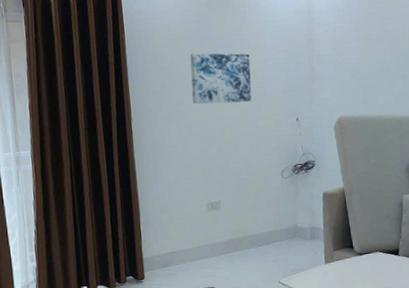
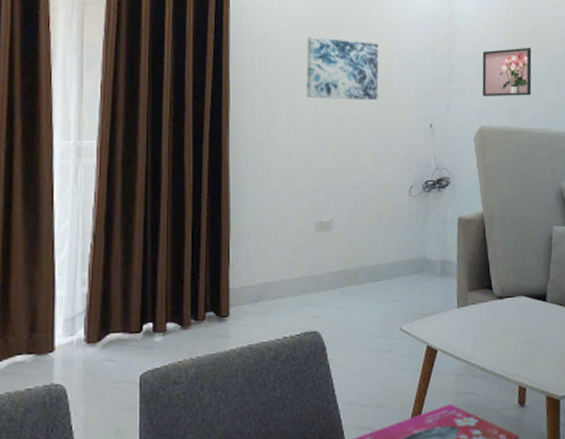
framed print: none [339,45,383,91] -> present [482,47,532,96]

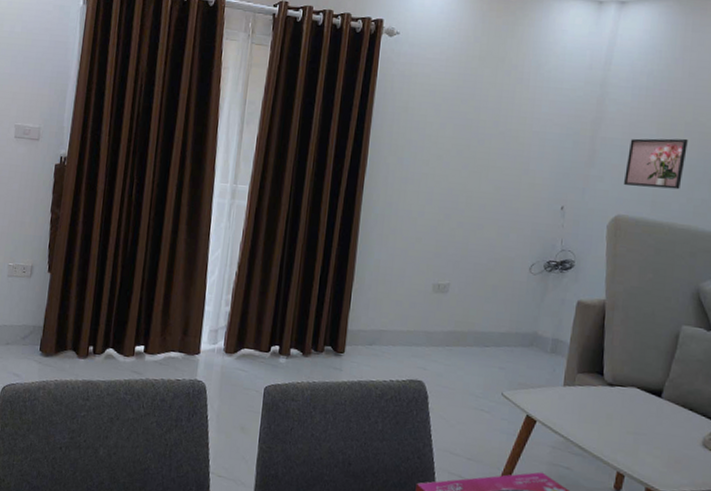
wall art: present [306,37,379,100] -> none [440,110,518,177]

